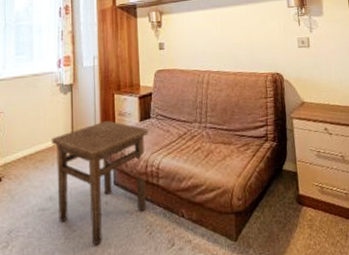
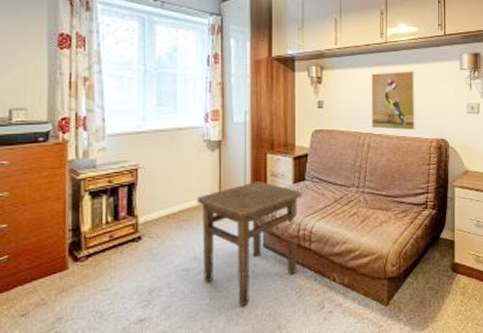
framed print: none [206,11,251,66] -> present [371,71,416,131]

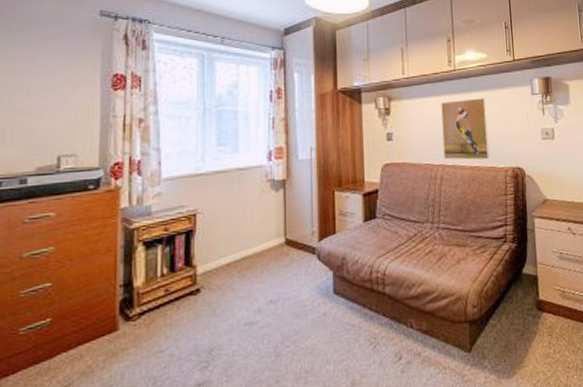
side table: present [197,180,302,307] -> none [260,221,374,363]

